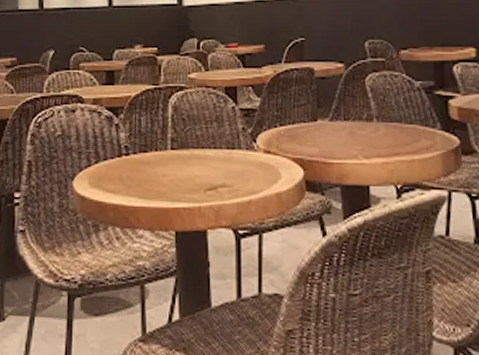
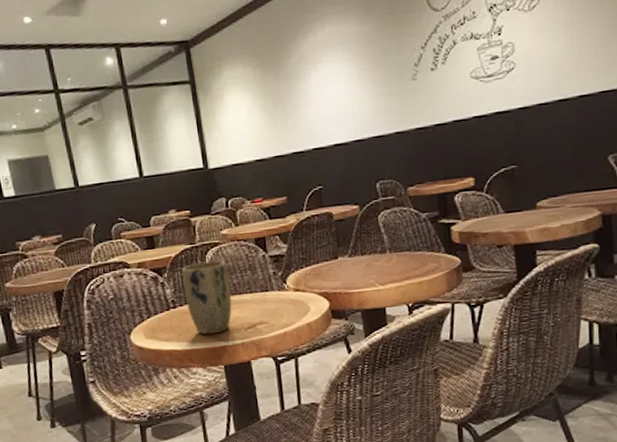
plant pot: none [139,106,193,192] -> present [181,260,232,335]

